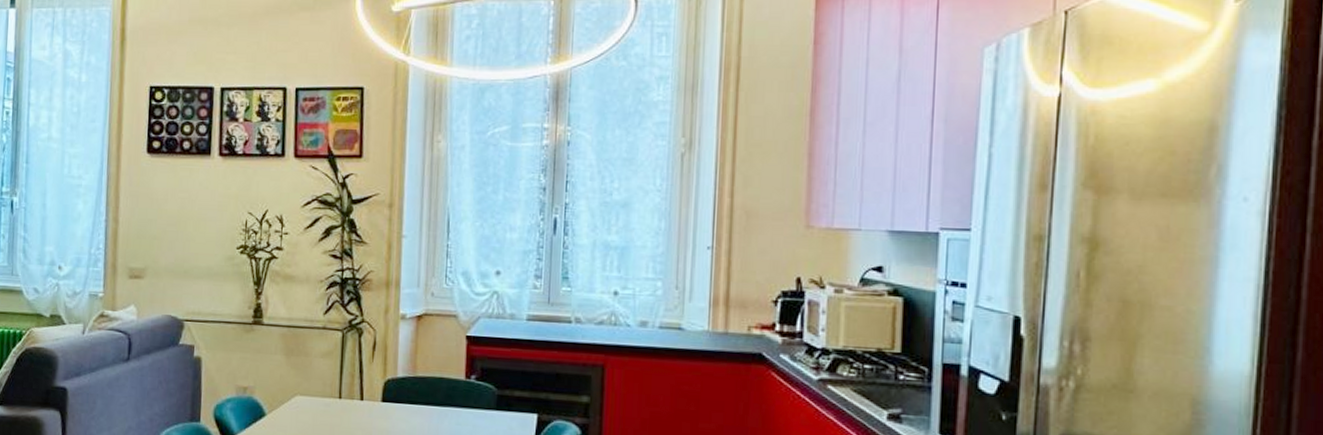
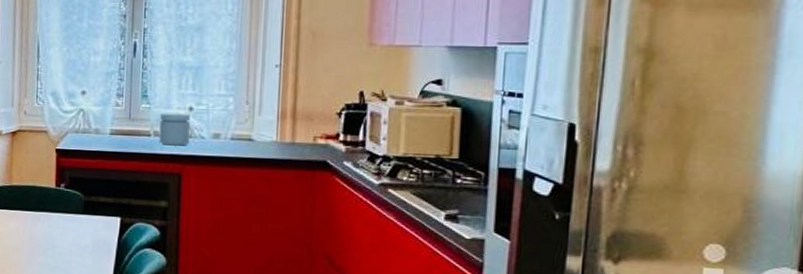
jar: none [580,297,615,335] -> present [159,113,190,146]

